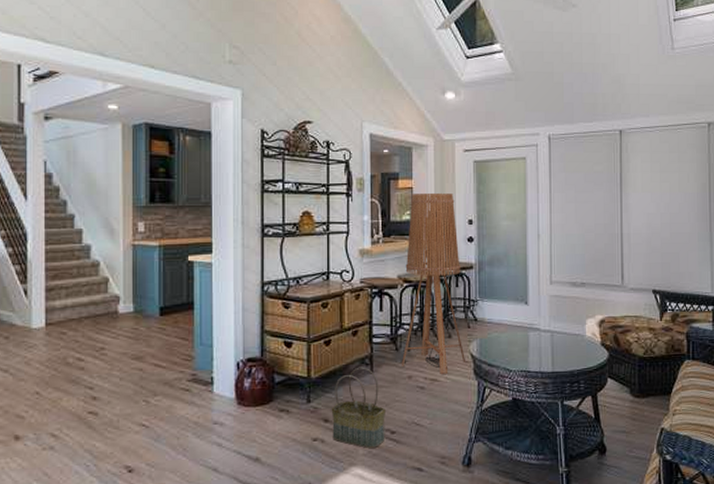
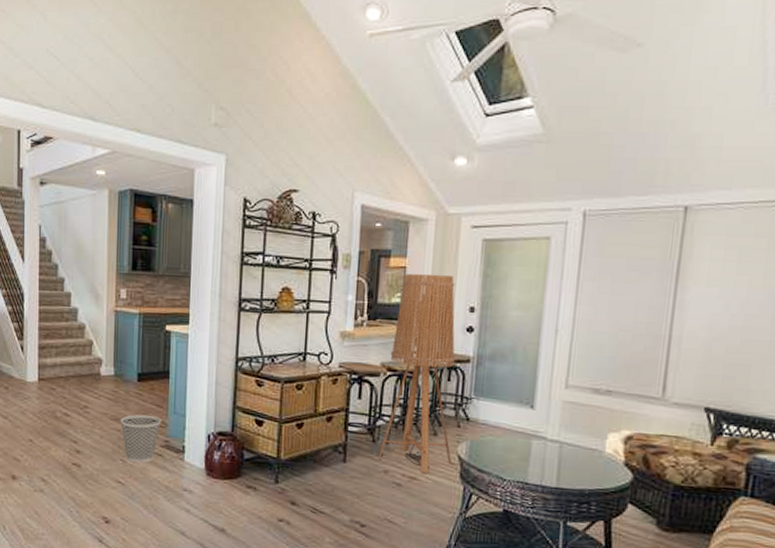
wastebasket: none [141,349,187,402] -> present [120,414,161,464]
basket: present [331,367,385,449] -> none [298,454,356,539]

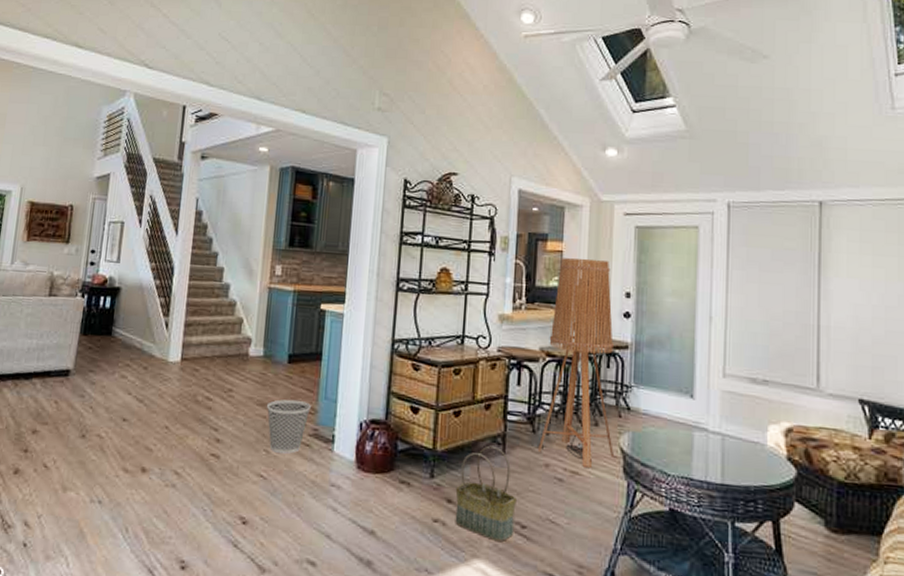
basket: none [298,454,356,539] -> present [455,445,517,543]

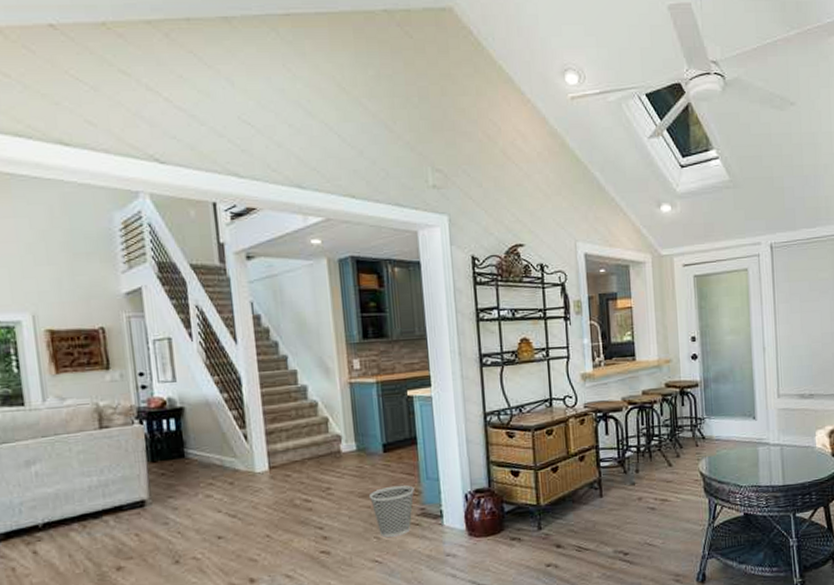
basket: present [455,445,517,543] -> none [562,491,618,571]
floor lamp: present [537,258,615,469] -> none [629,310,696,495]

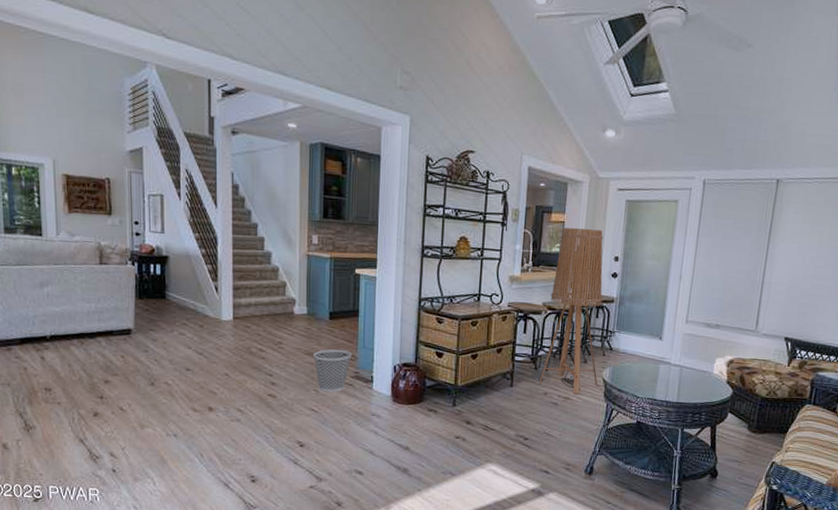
floor lamp: none [629,310,696,495] -> present [538,228,604,395]

